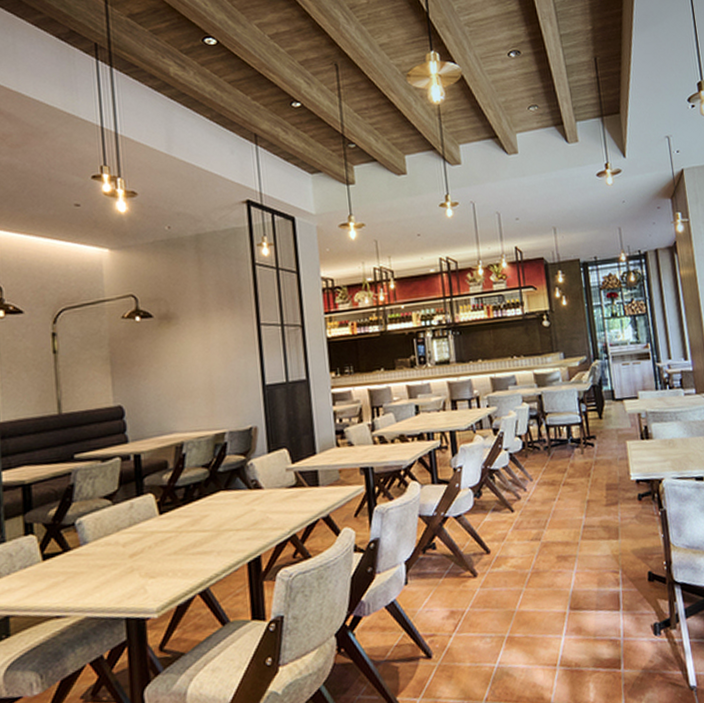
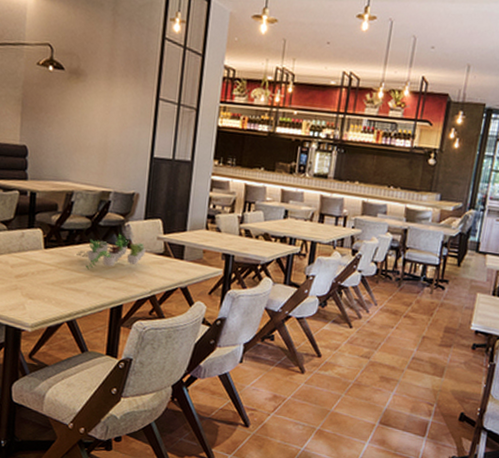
succulent plant: none [198,473,276,525] -> present [76,233,146,269]

